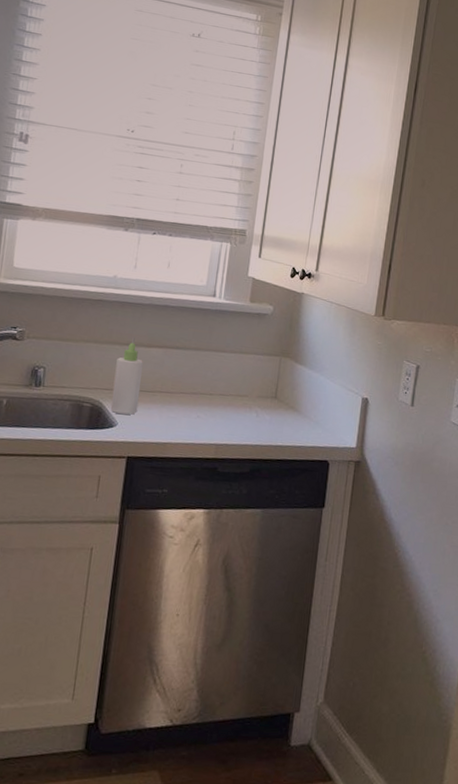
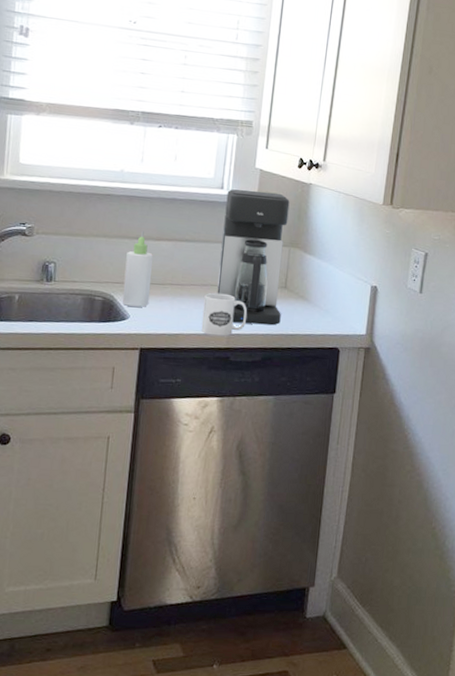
mug: none [189,401,237,446] -> present [201,292,248,336]
coffee maker: none [206,297,282,436] -> present [217,189,290,326]

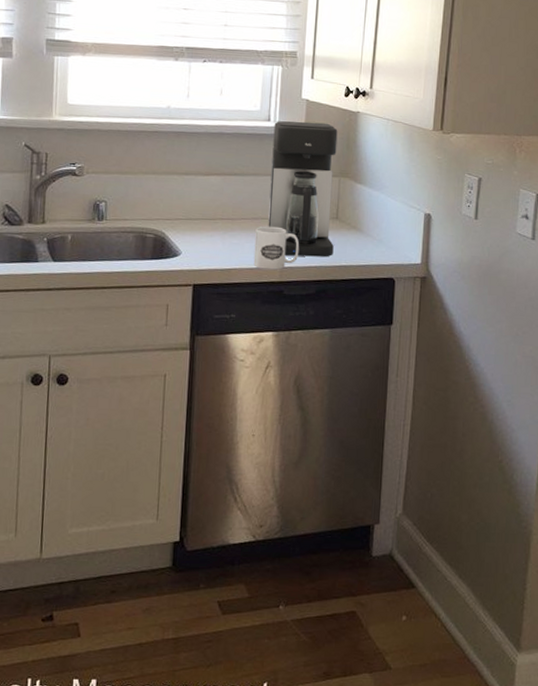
bottle: present [122,231,153,307] -> none [173,167,203,243]

